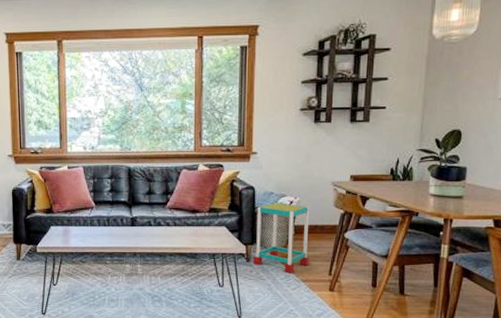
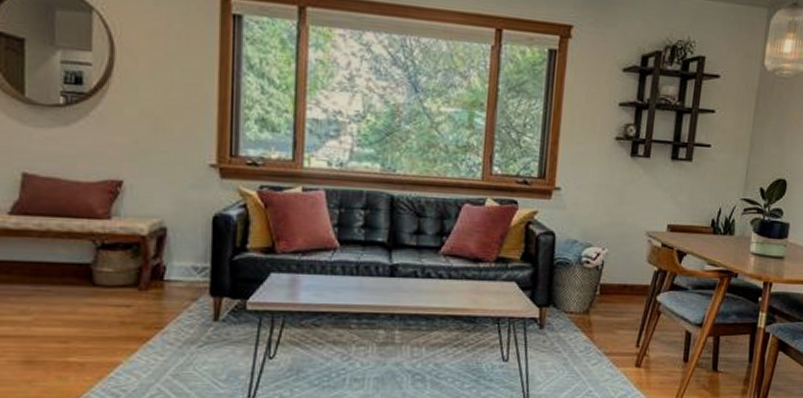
side table: present [253,203,310,274] -> none [547,254,619,345]

